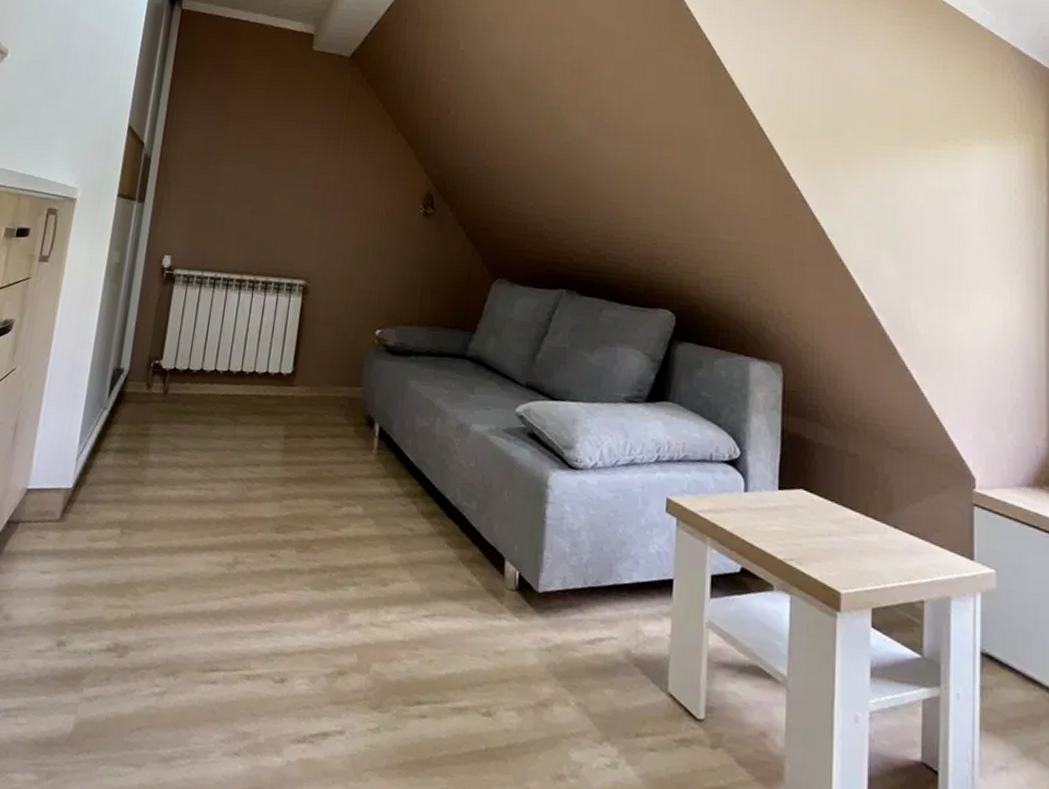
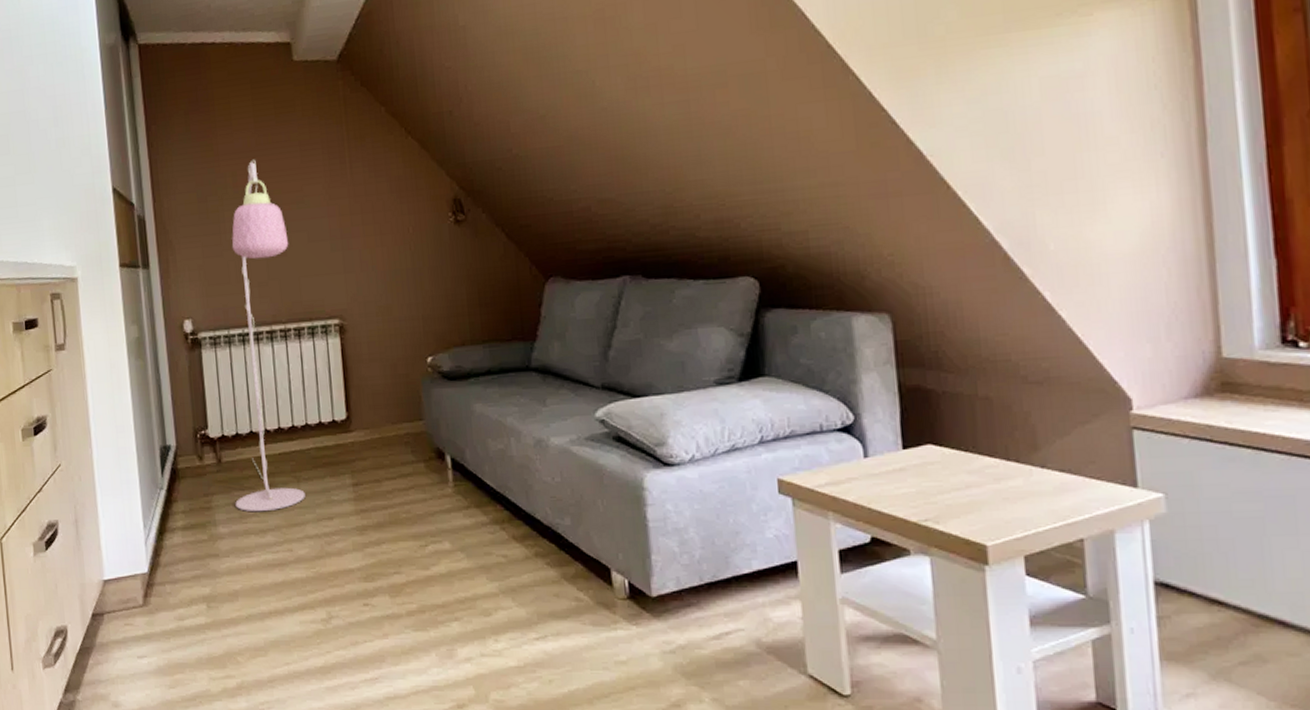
floor lamp: none [171,125,275,449] -> present [232,159,305,512]

